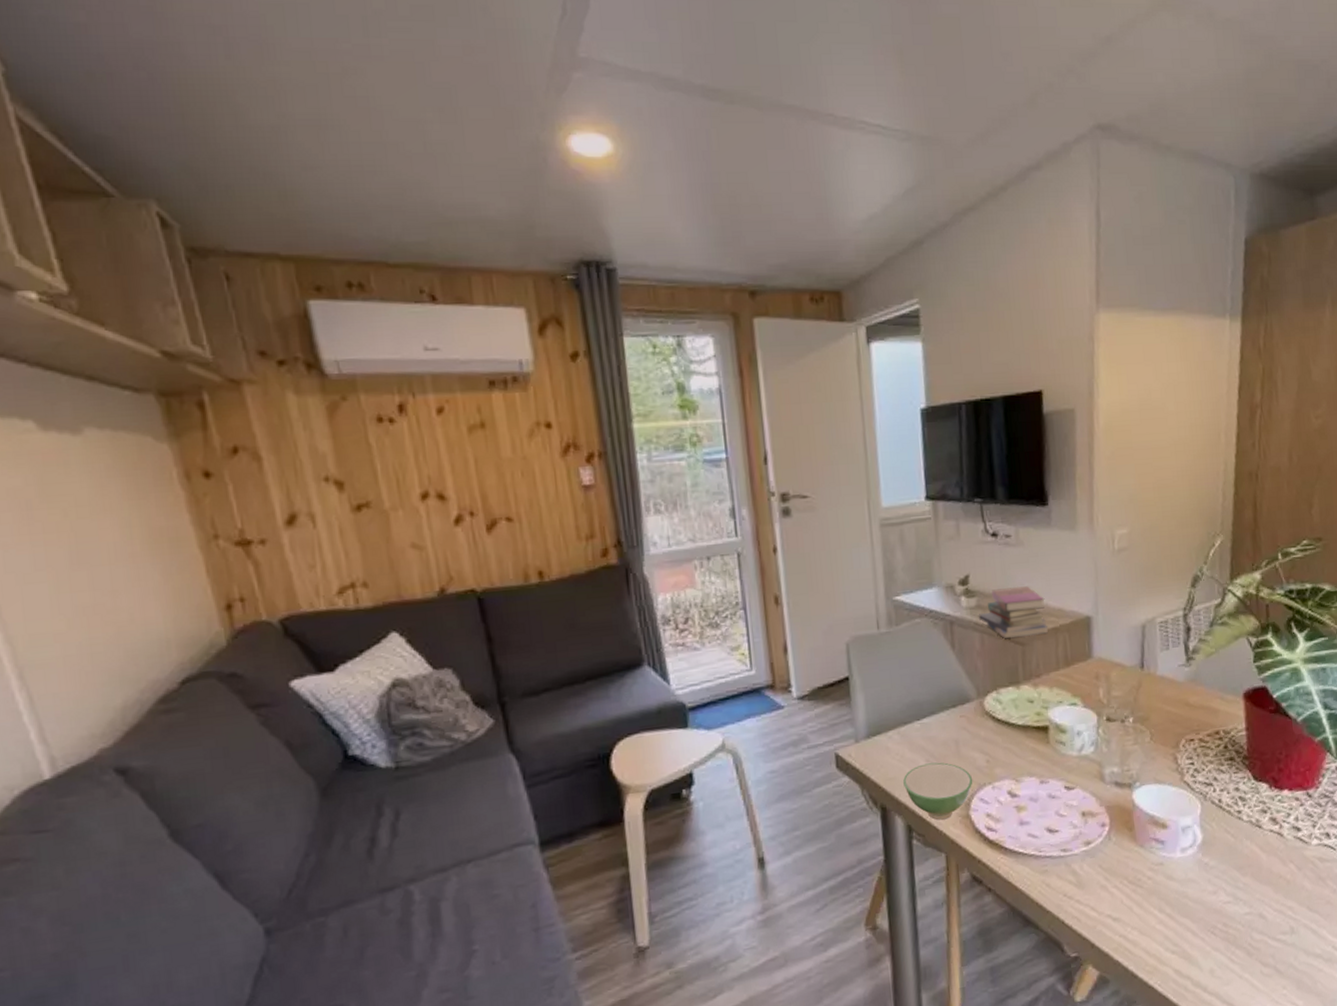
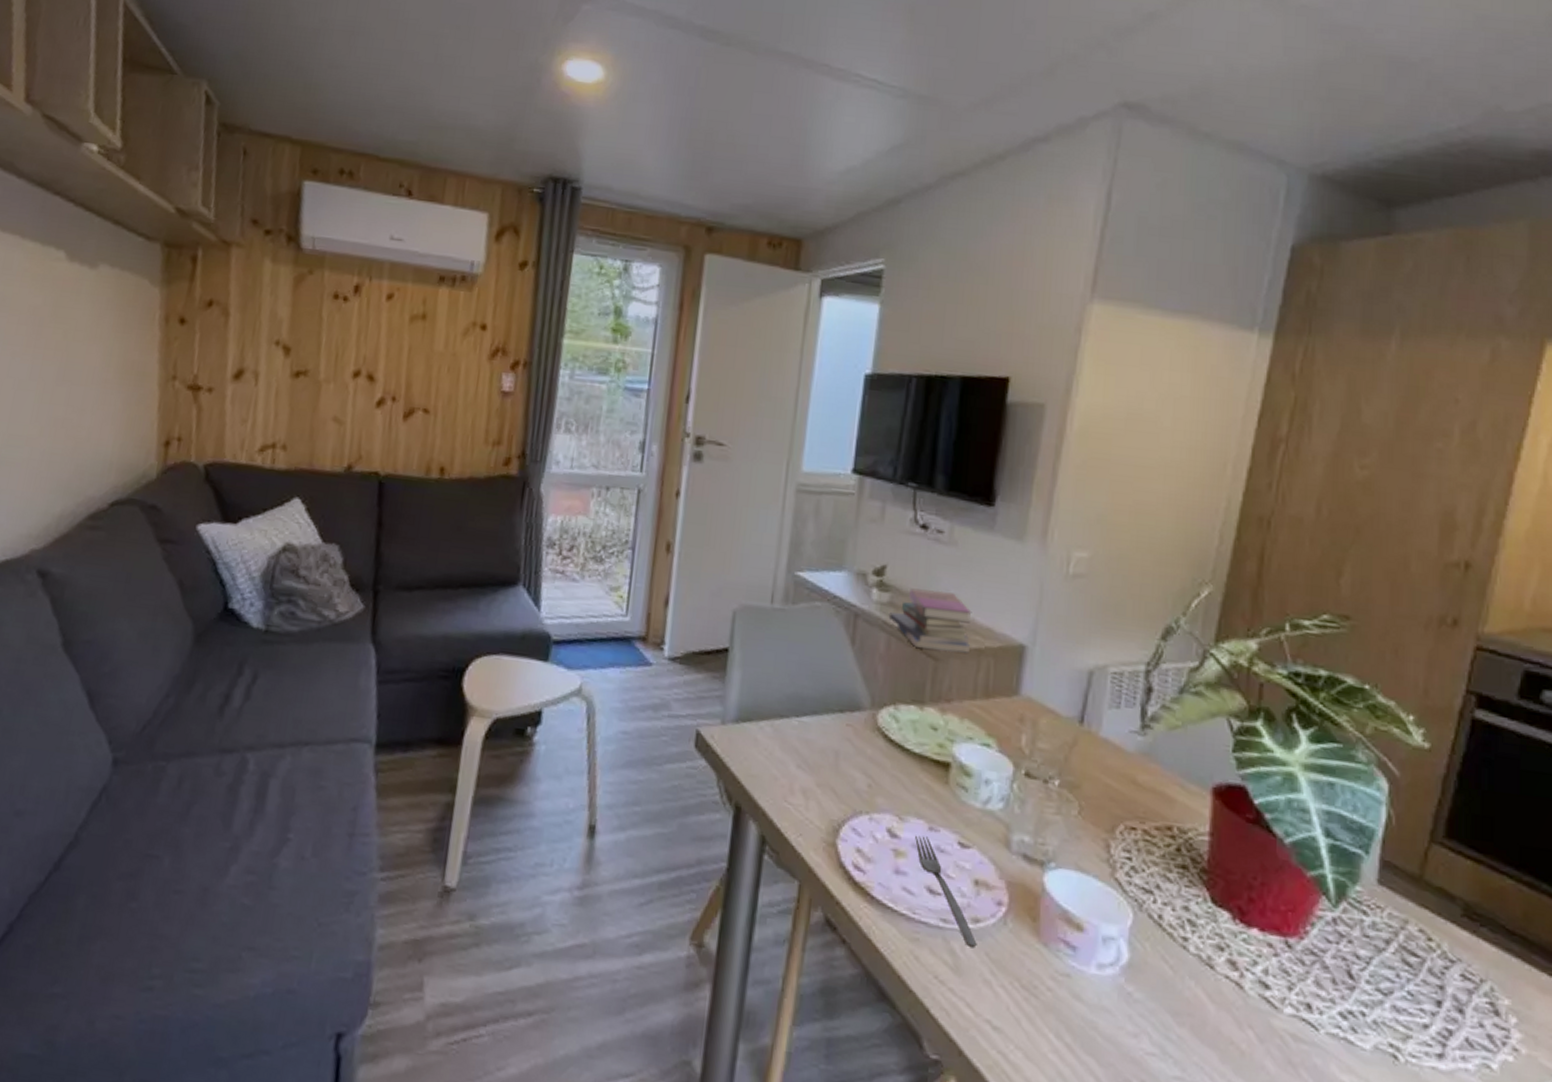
bowl: present [903,762,973,820] -> none [766,768,848,841]
fork: none [1031,789,1092,864] -> present [915,835,977,947]

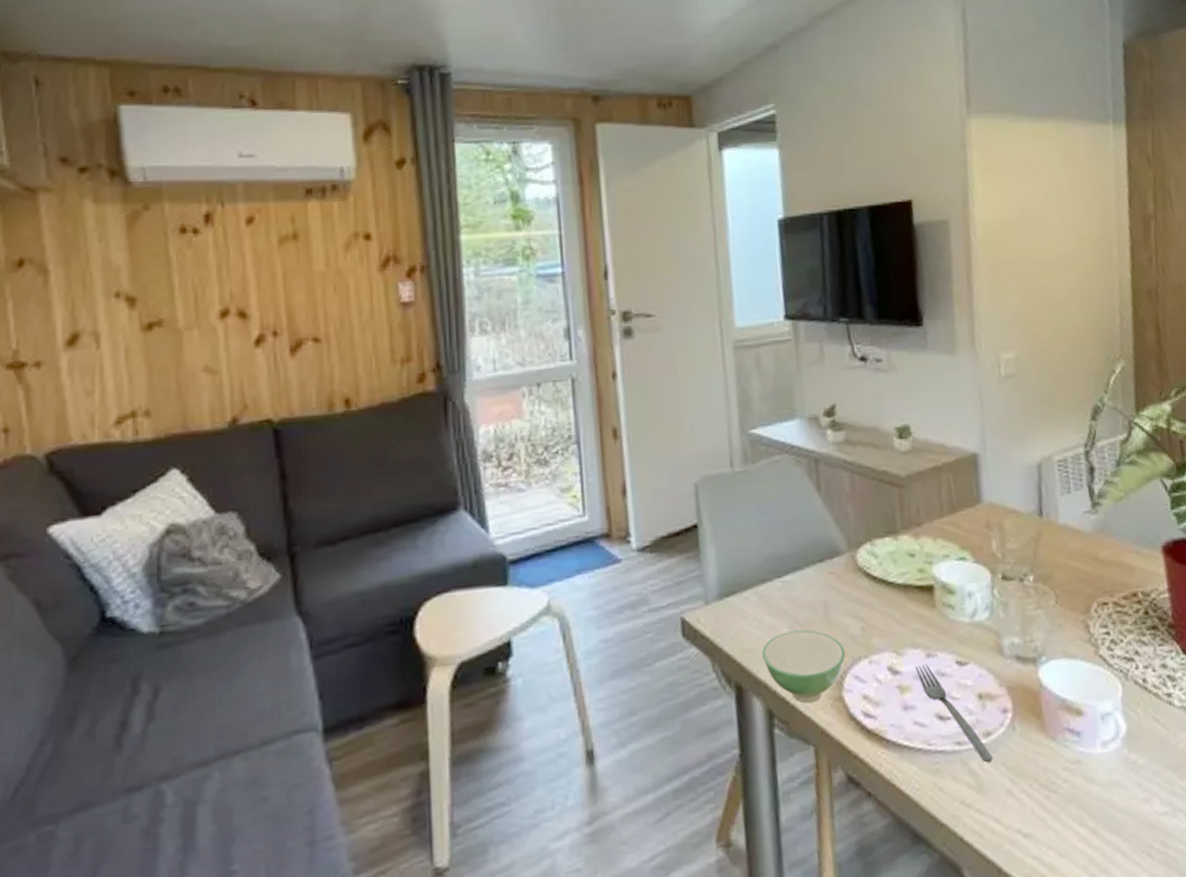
bowl: none [766,768,848,841] -> present [762,629,846,704]
books: present [888,588,972,653] -> none [847,417,929,480]

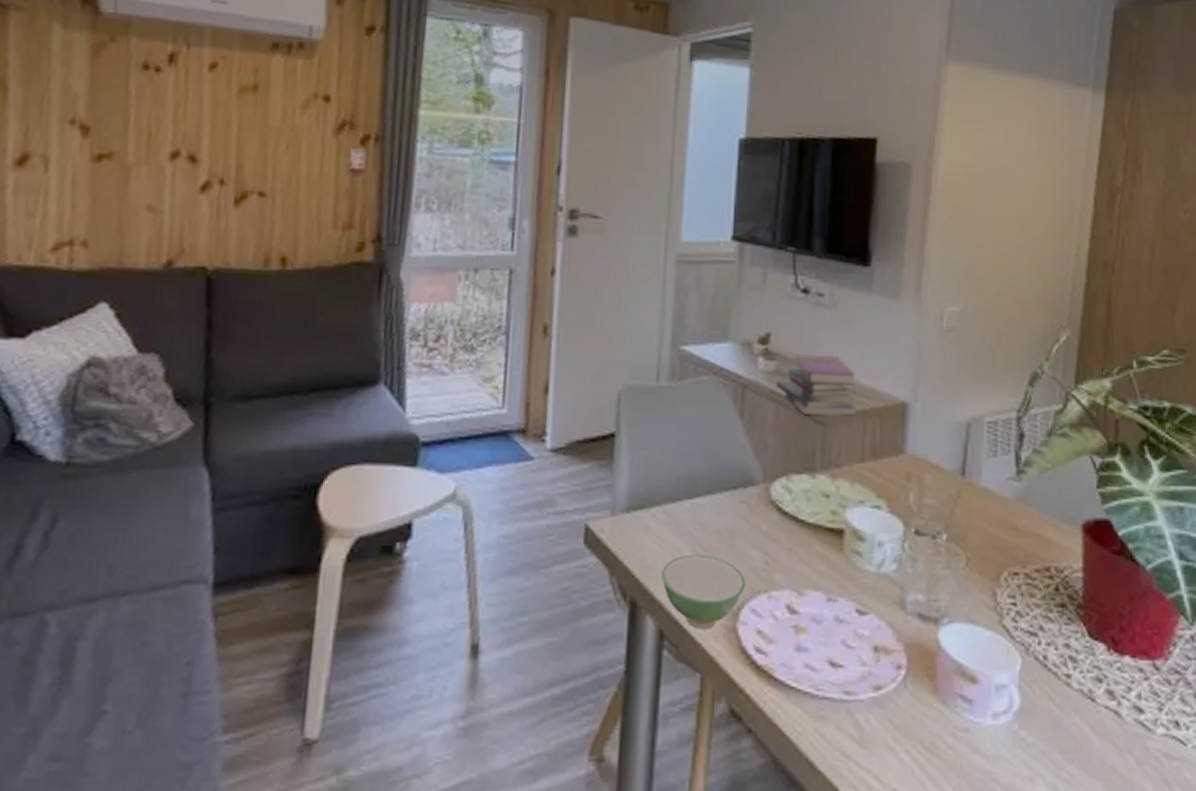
books: none [847,417,929,480] -> present [775,354,856,417]
fork: present [915,664,993,762] -> none [814,608,880,716]

